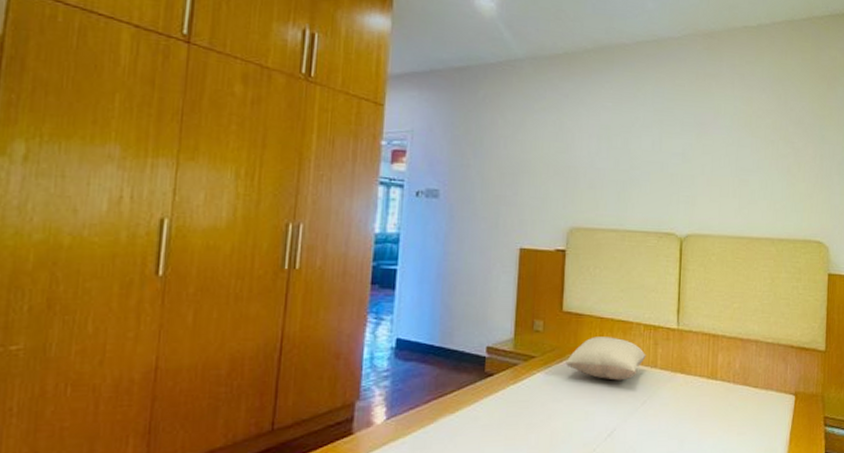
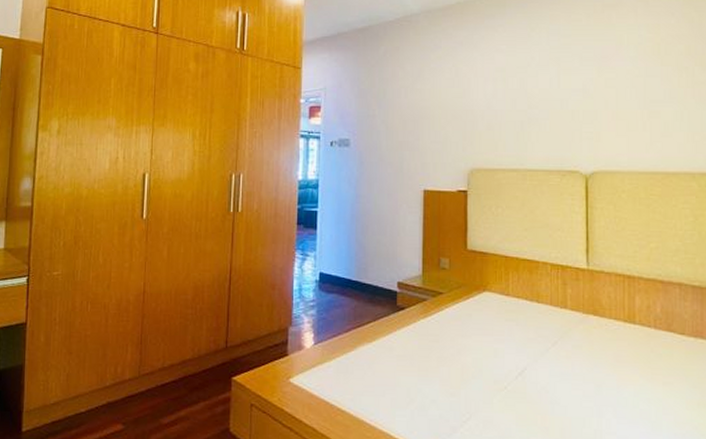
pillow: present [565,337,646,381] -> none [472,275,555,320]

